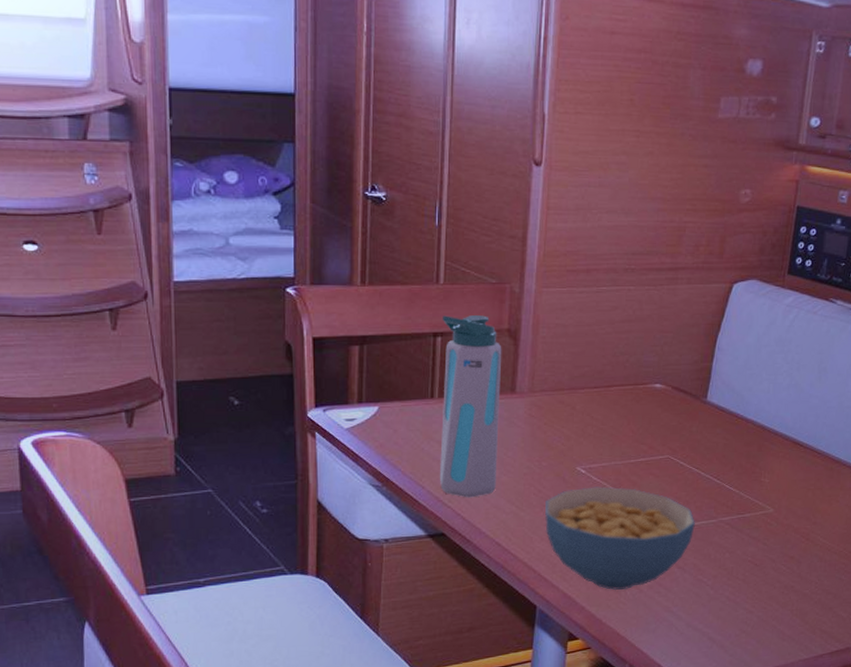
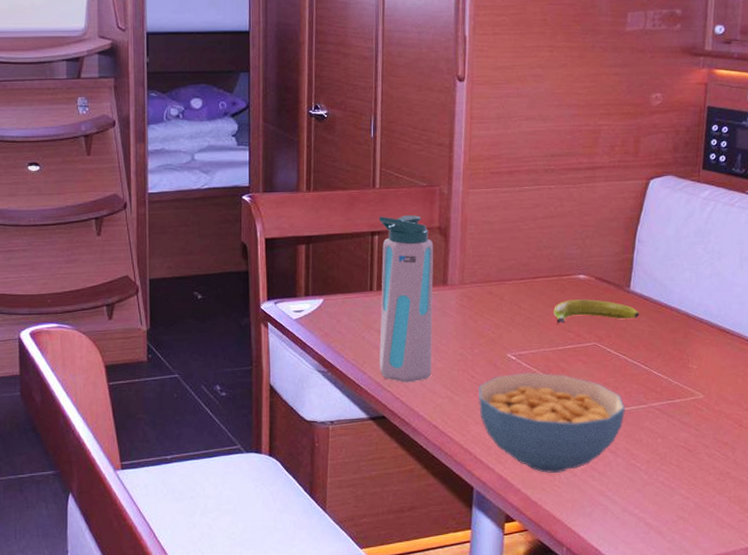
banana: none [627,410,715,436] -> present [554,299,639,325]

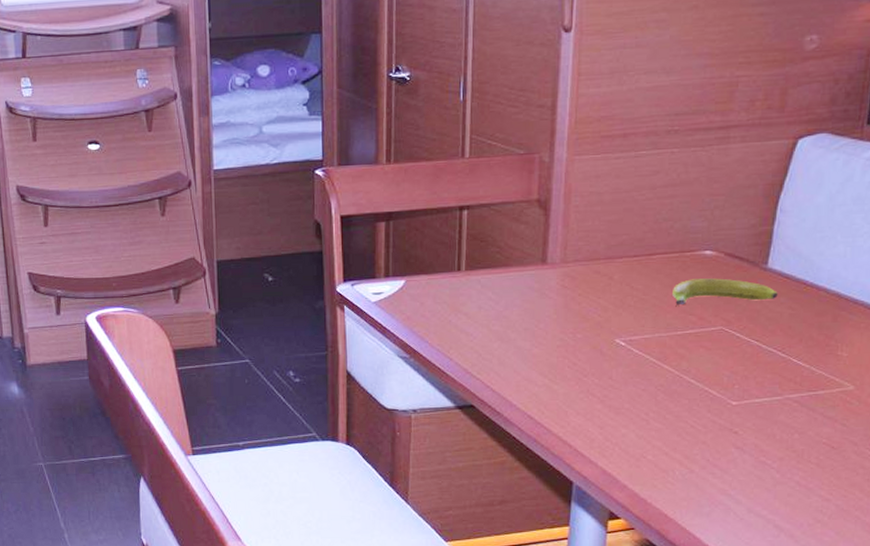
water bottle: present [378,215,434,383] -> none [467,187,532,370]
cereal bowl: present [479,372,625,474] -> none [581,359,756,470]

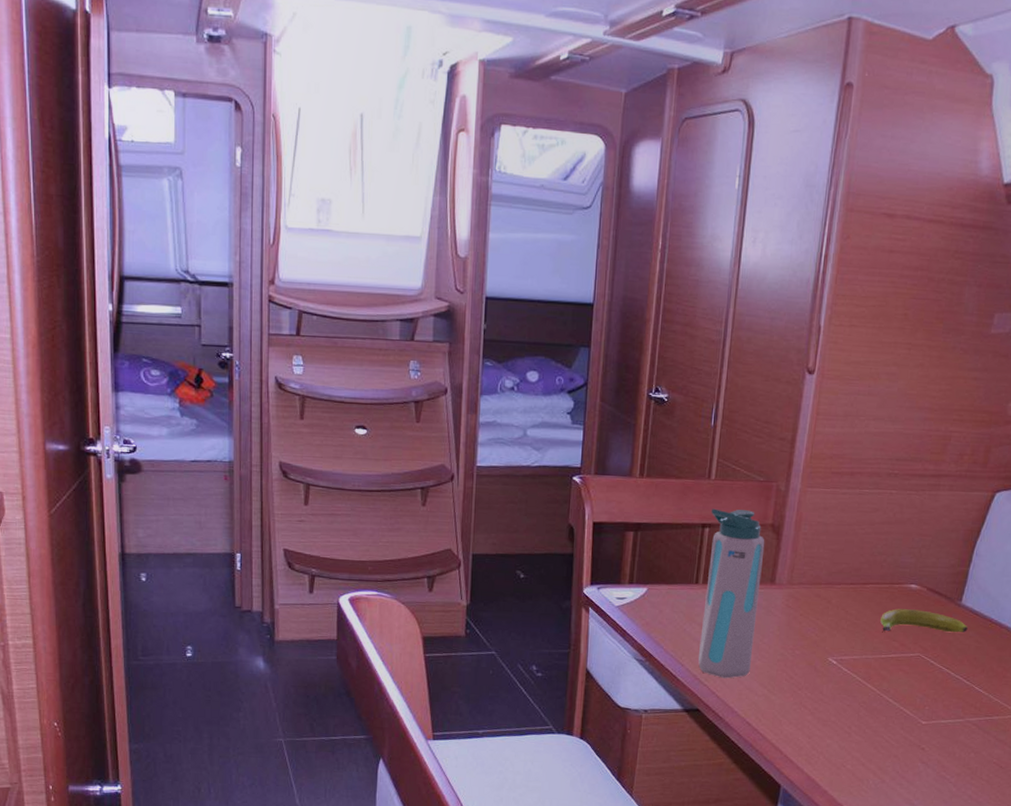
water bottle: none [467,187,532,370] -> present [698,508,765,679]

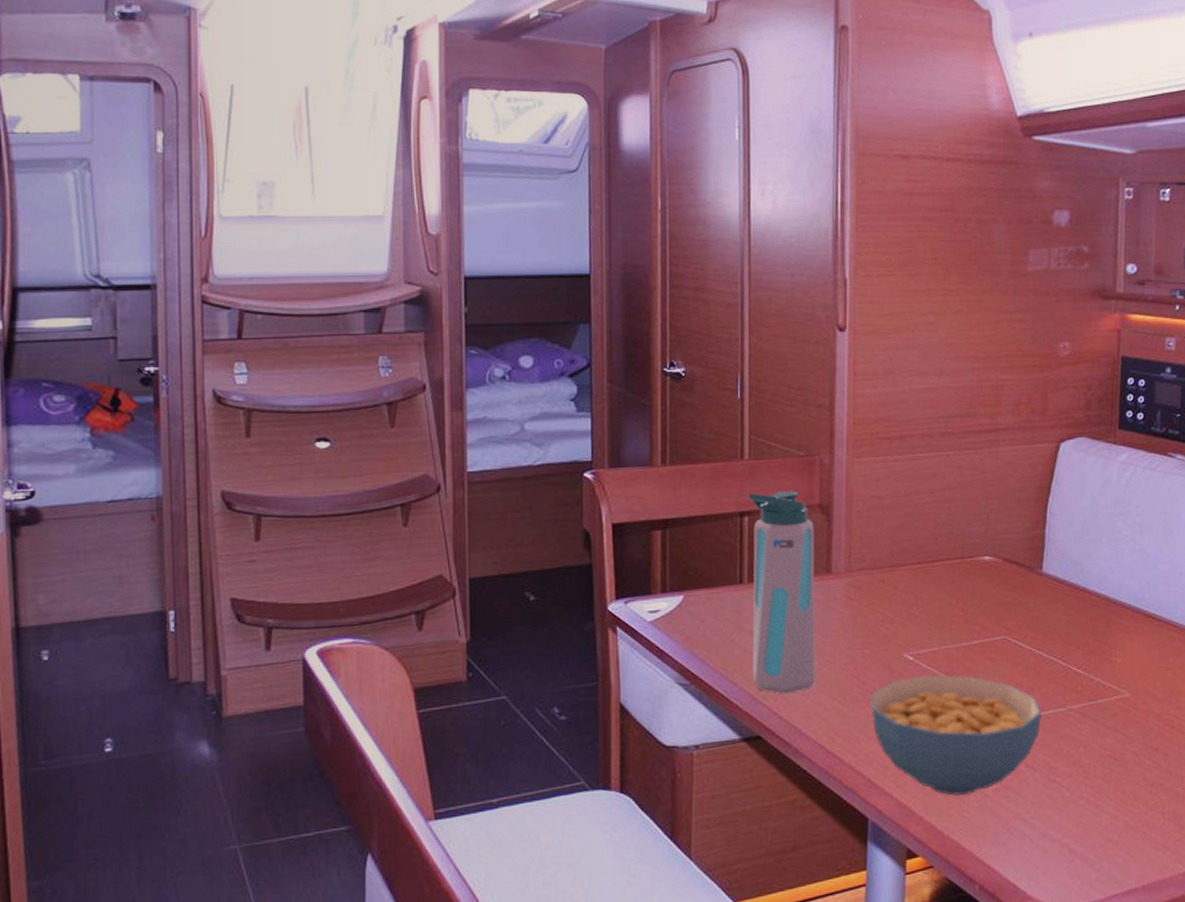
cereal bowl: none [794,677,942,779] -> present [871,674,1042,797]
banana: present [880,609,968,633] -> none [956,584,1054,616]

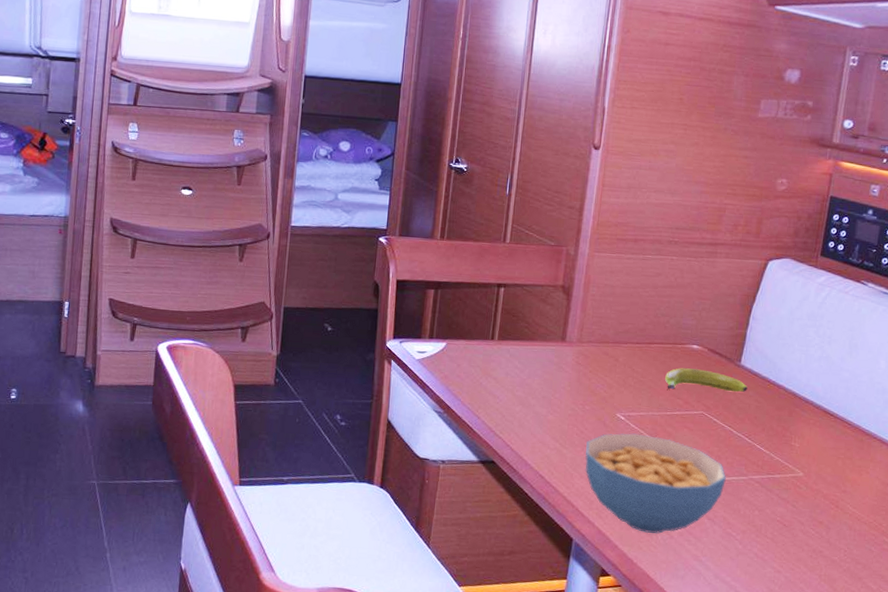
water bottle: present [748,491,816,694] -> none [493,269,556,432]
banana: none [956,584,1054,616] -> present [665,368,748,393]

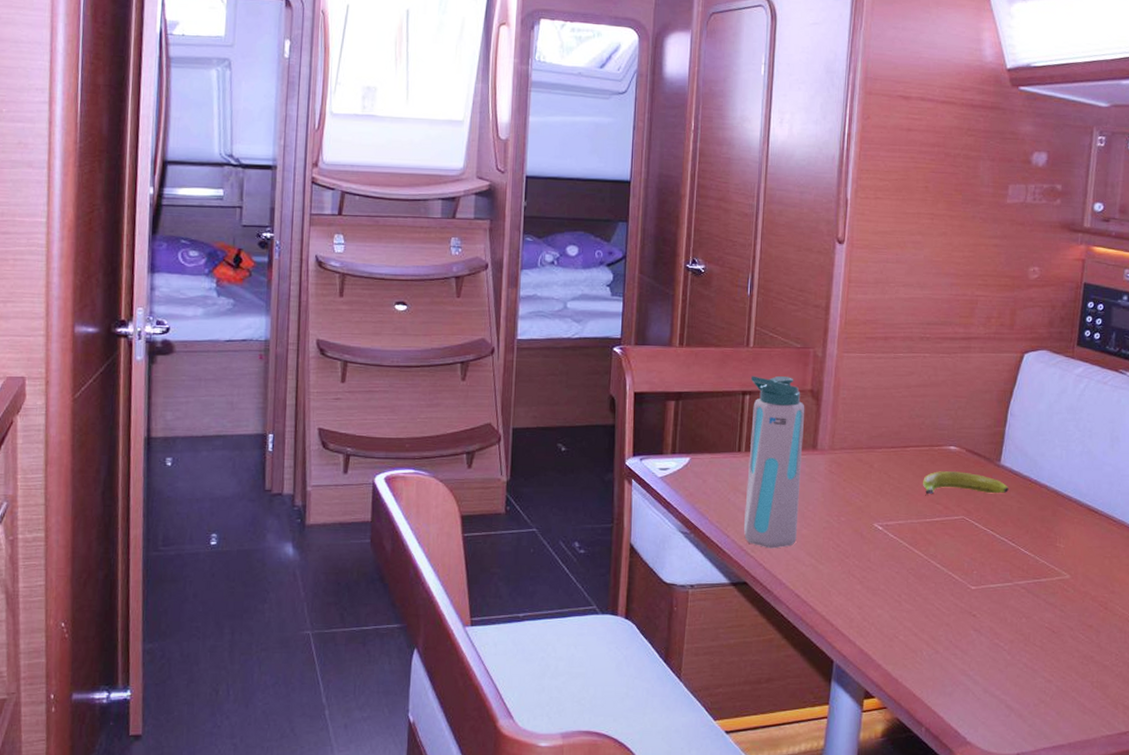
water bottle: none [493,269,556,432] -> present [743,376,805,549]
cereal bowl: present [585,433,726,534] -> none [843,543,991,650]

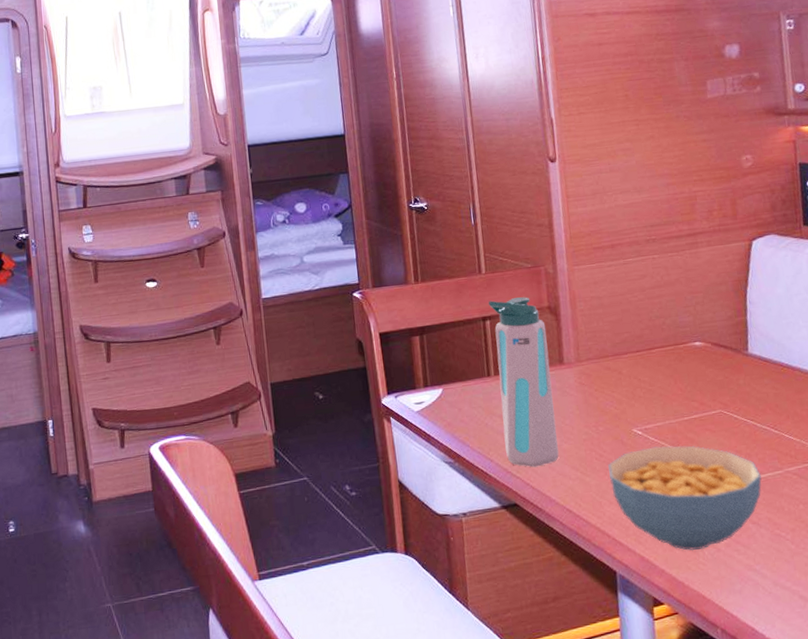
cereal bowl: none [843,543,991,650] -> present [608,445,762,551]
banana: present [923,471,1009,496] -> none [674,365,762,395]

